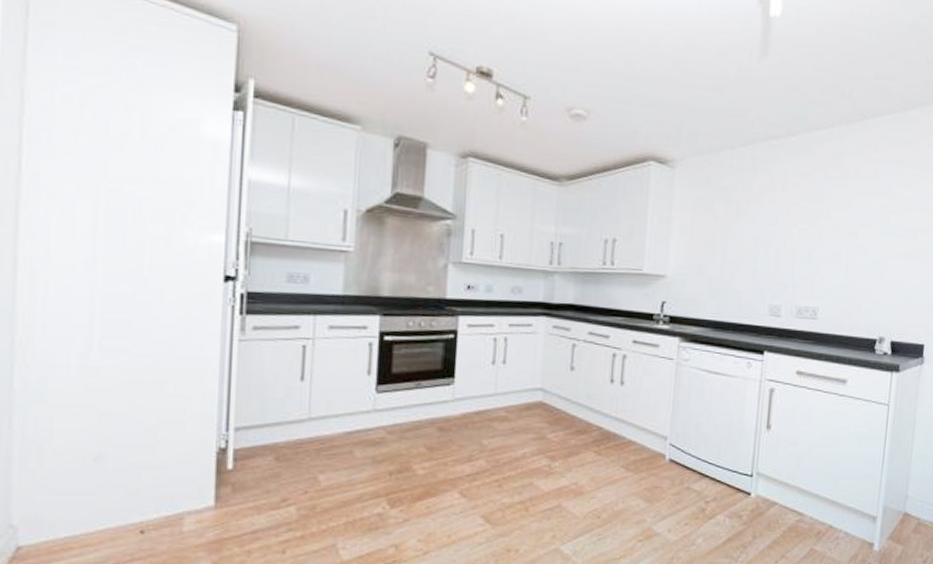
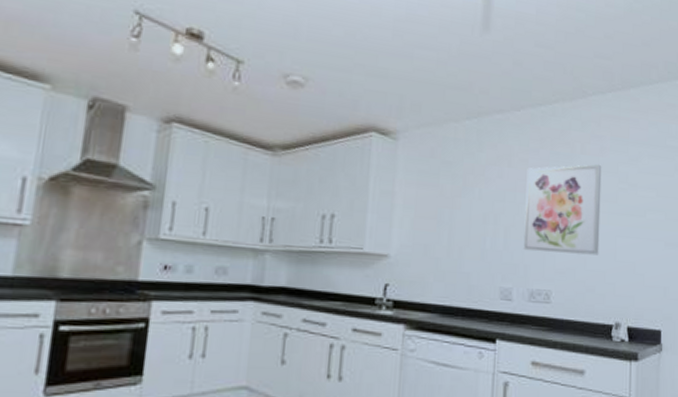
wall art: none [793,187,876,275] -> present [523,164,602,256]

